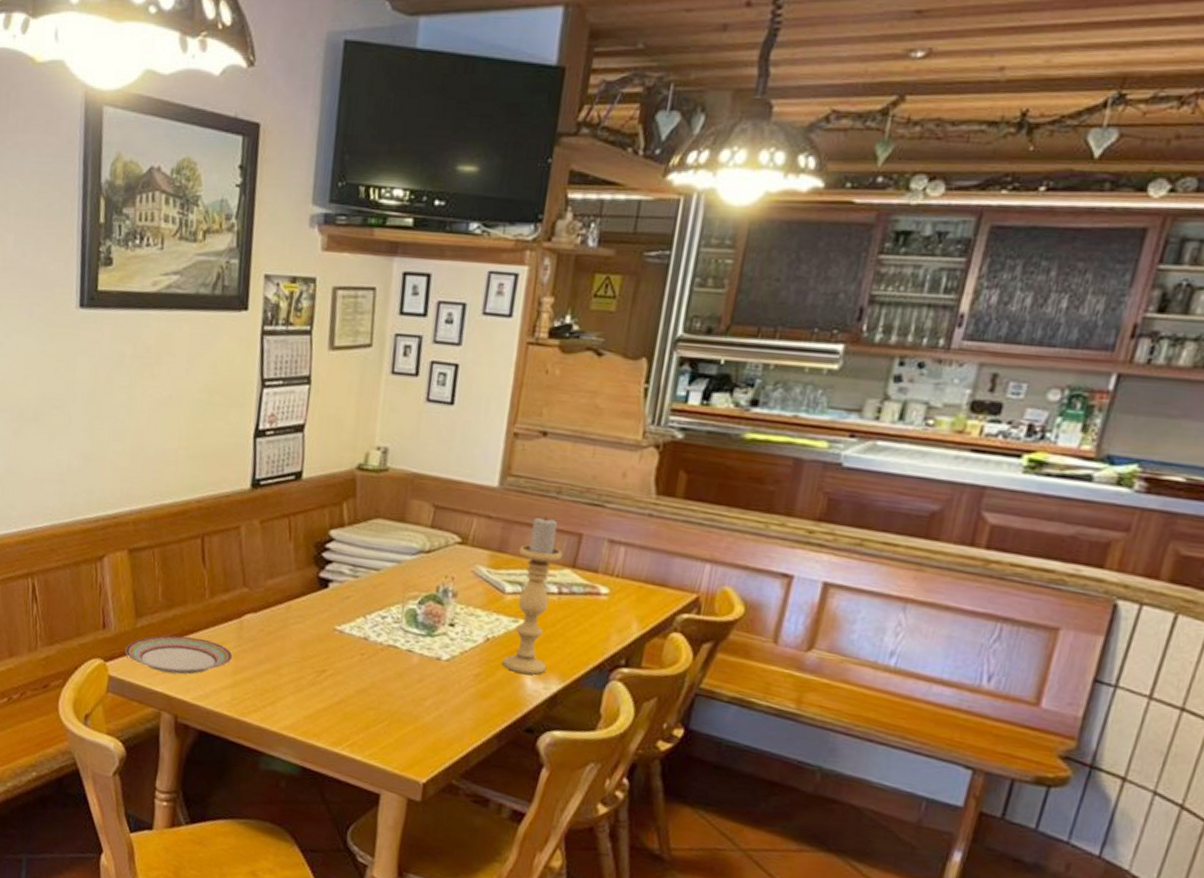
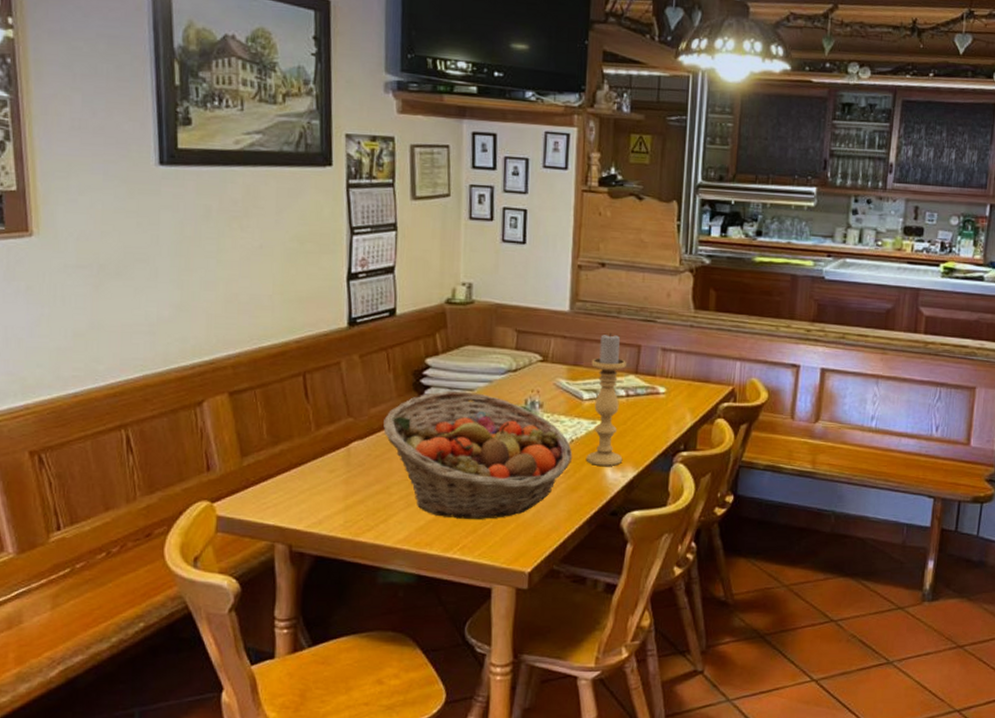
plate: present [126,635,233,675] -> none [233,469,343,506]
fruit basket: none [279,567,487,718] -> present [383,390,573,519]

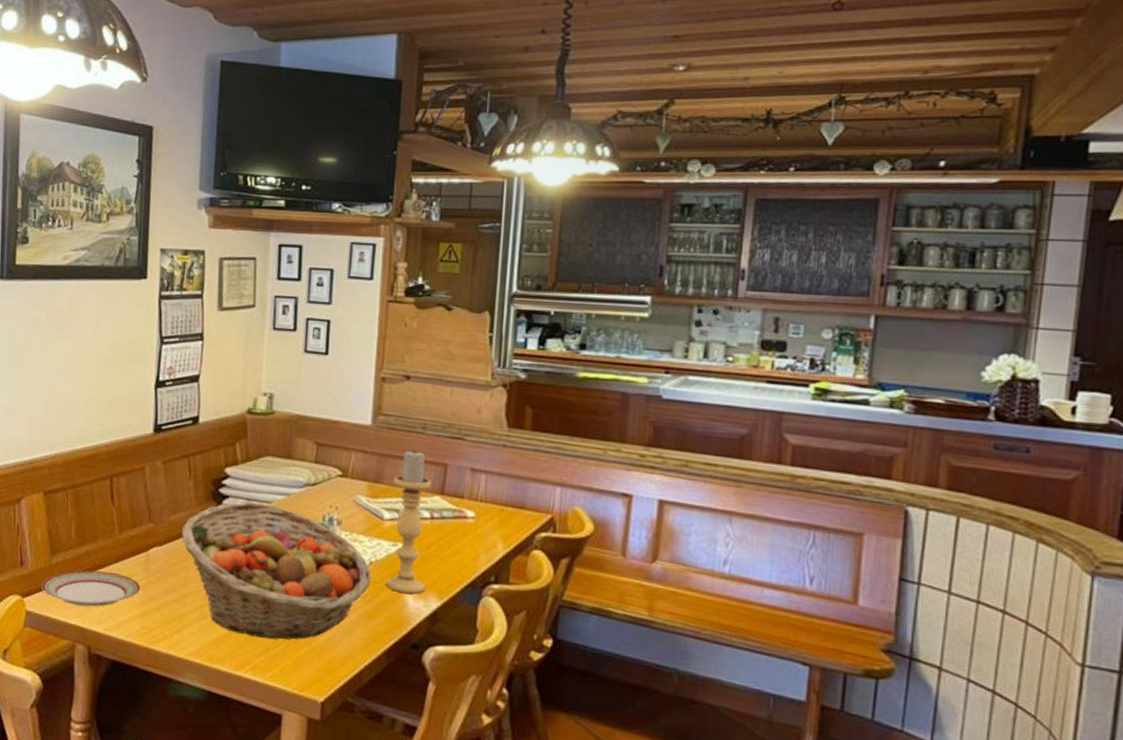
plate: none [233,469,343,506] -> present [42,570,141,607]

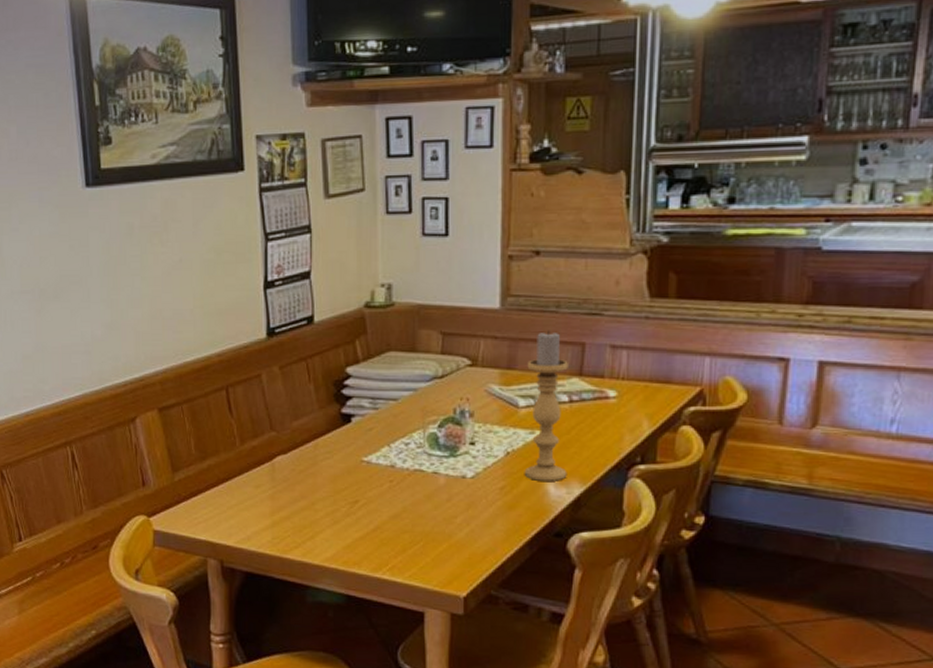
plate: present [42,570,141,607] -> none [167,484,269,521]
fruit basket: present [182,501,372,640] -> none [306,401,509,539]

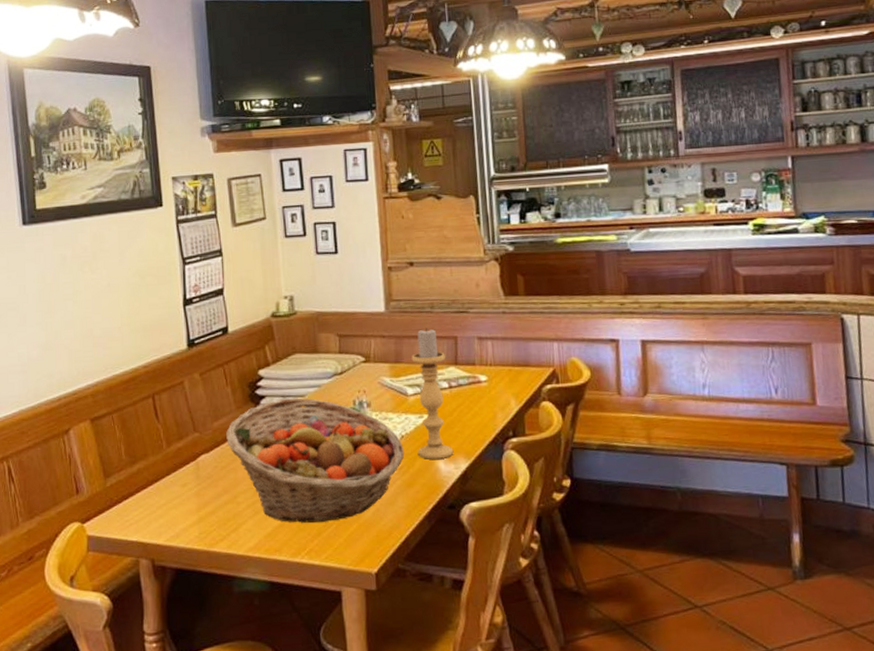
fruit basket: none [306,401,509,539] -> present [226,398,405,523]

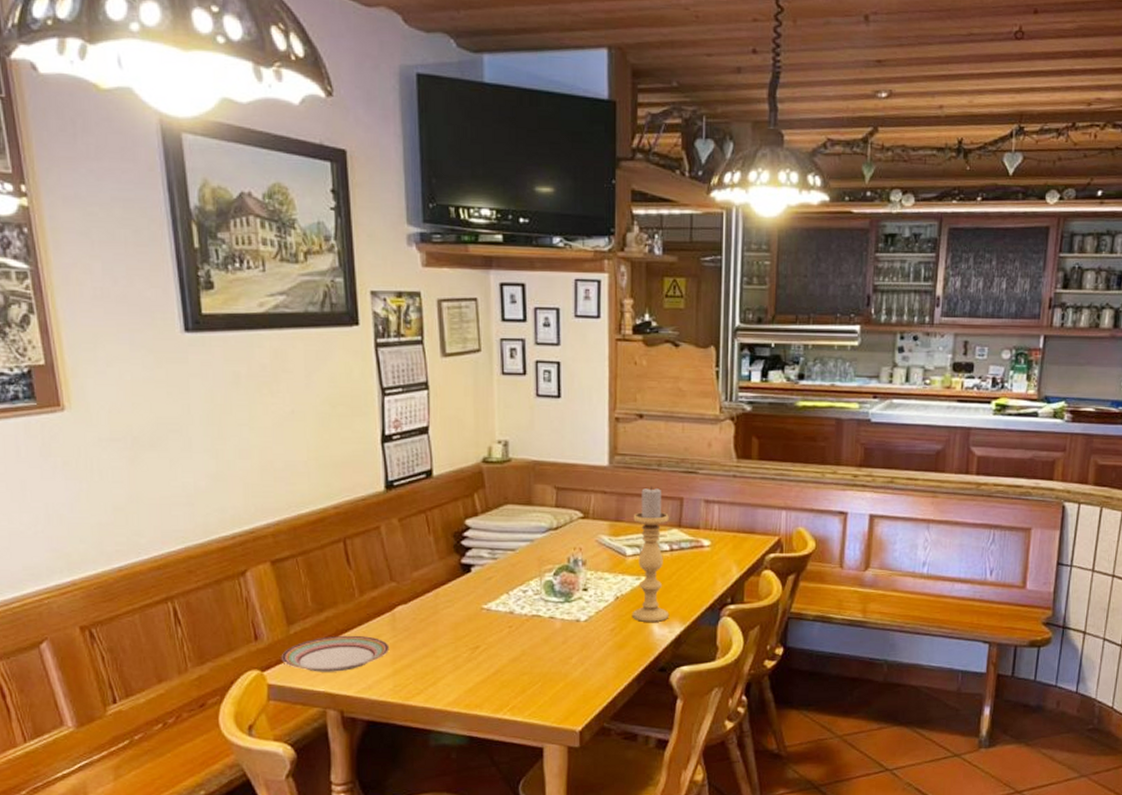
plate: none [100,485,195,522] -> present [282,635,390,672]
fruit basket: present [226,398,405,523] -> none [427,551,618,680]

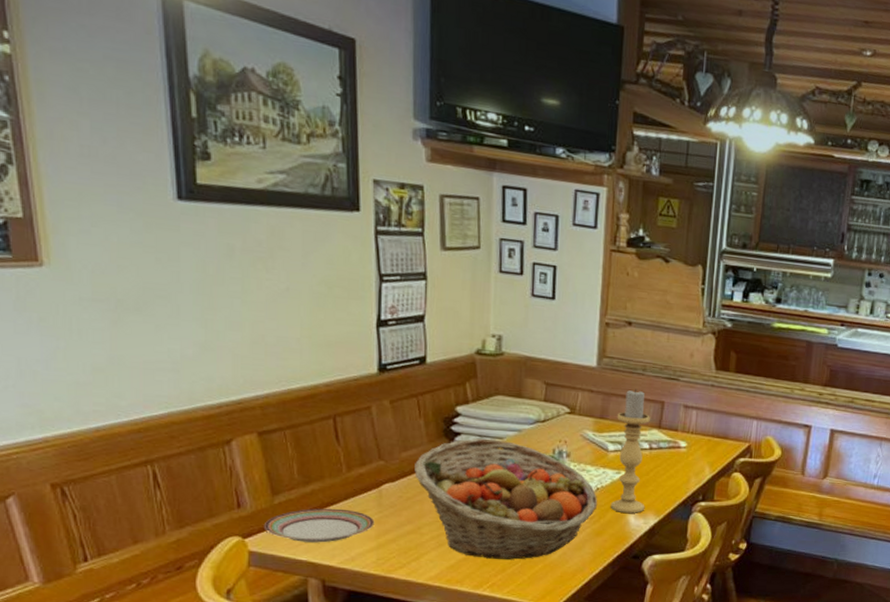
fruit basket: none [427,551,618,680] -> present [414,438,598,560]

